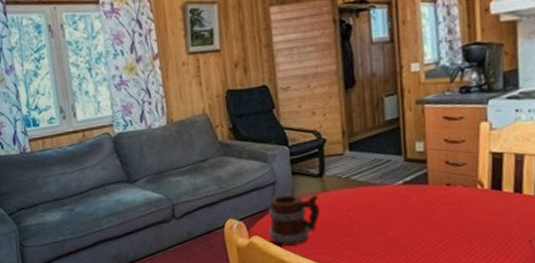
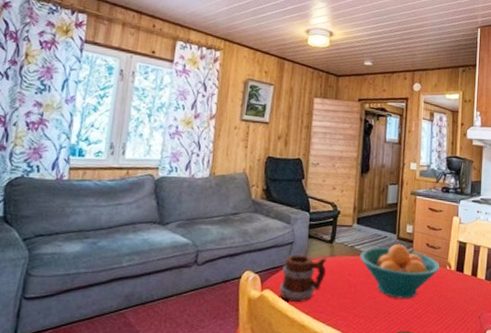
fruit bowl: none [359,166,468,231] -> present [360,243,441,299]

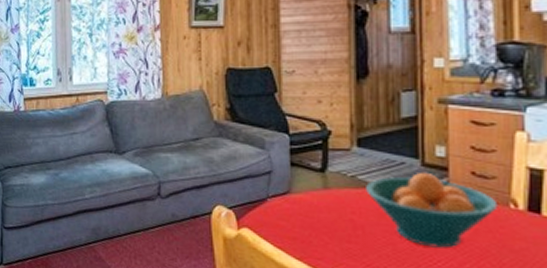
mug: present [279,253,328,303] -> none [260,185,320,246]

